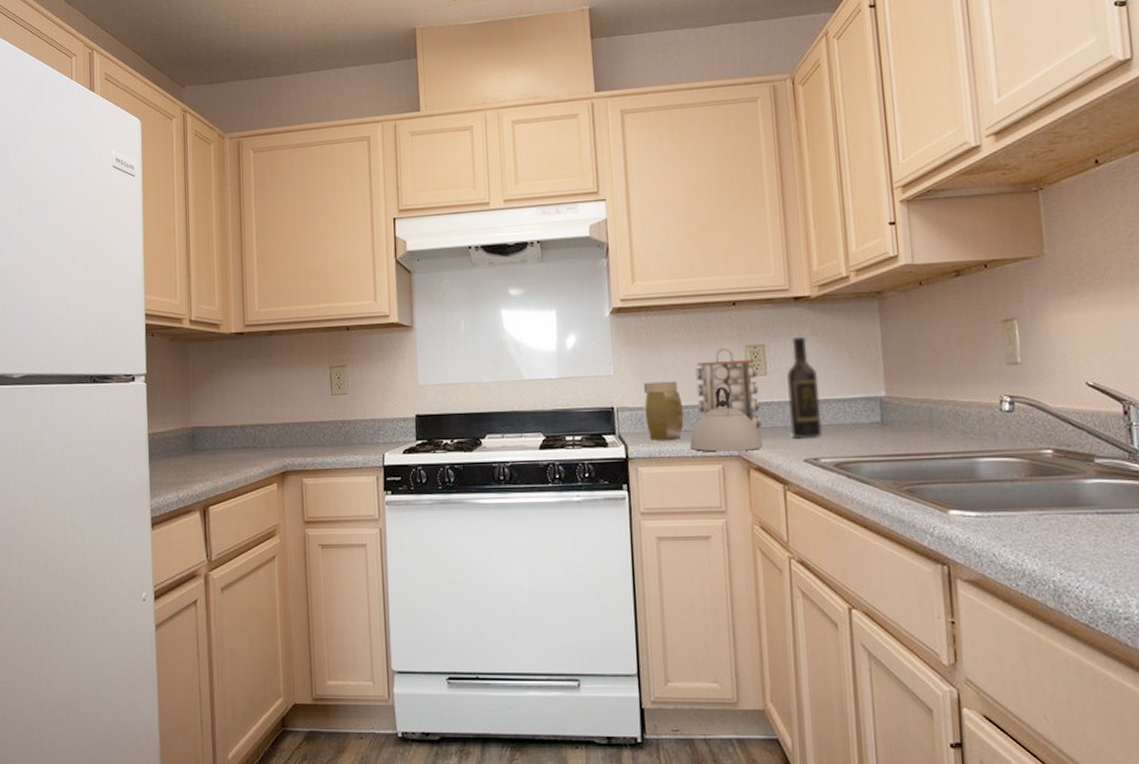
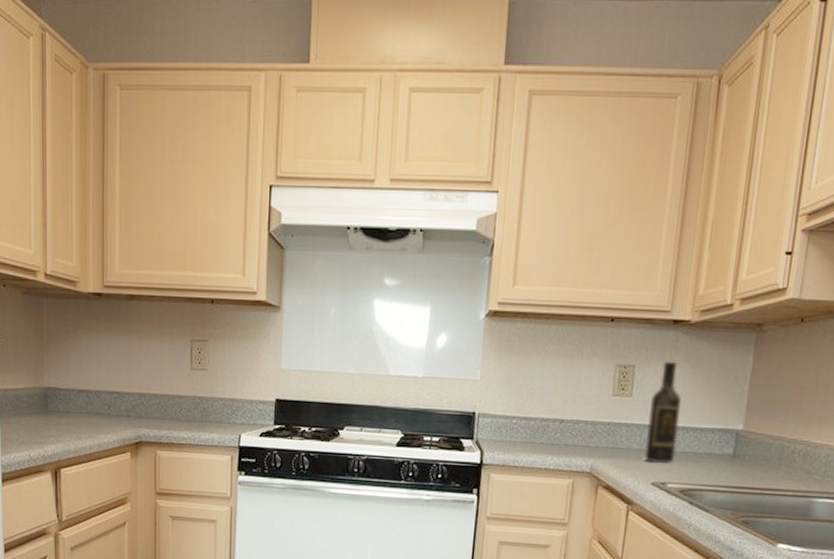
jar: present [642,381,684,440] -> none [502,391,544,451]
kettle: present [690,385,763,452] -> none [544,402,616,469]
spice rack: present [695,347,761,429] -> none [557,364,623,449]

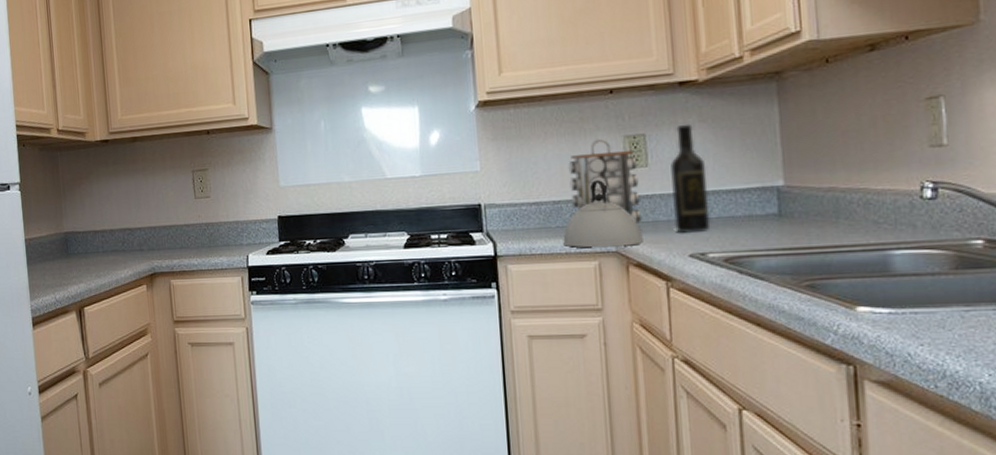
kettle: none [544,402,616,469] -> present [563,179,643,248]
spice rack: none [557,364,623,449] -> present [568,138,642,223]

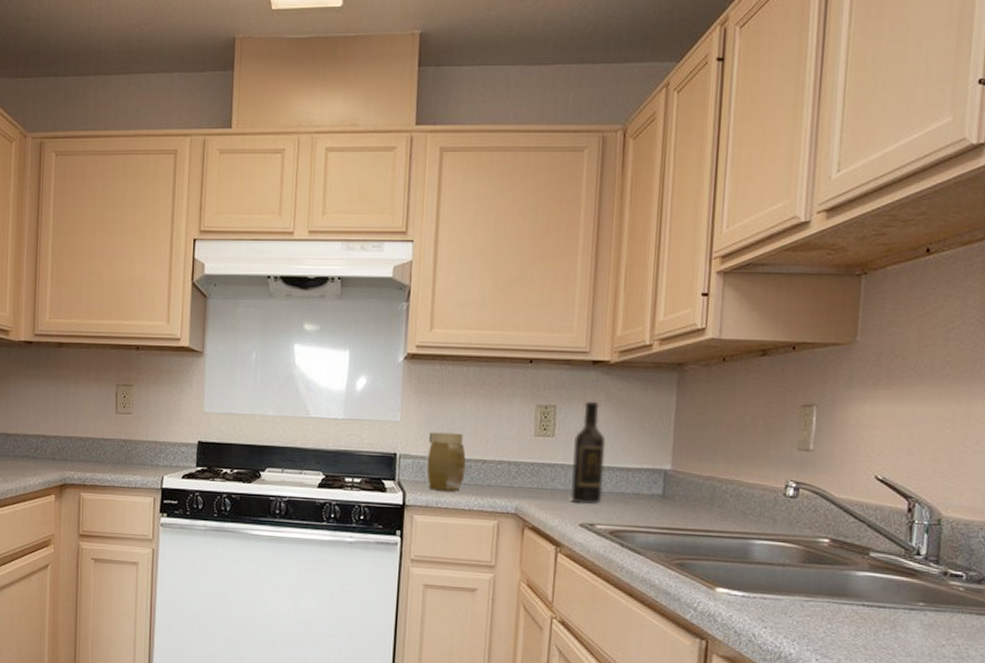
jar: none [511,175,557,237] -> present [424,432,466,492]
kettle: present [563,179,643,248] -> none [468,442,541,510]
spice rack: present [568,138,642,223] -> none [479,405,545,489]

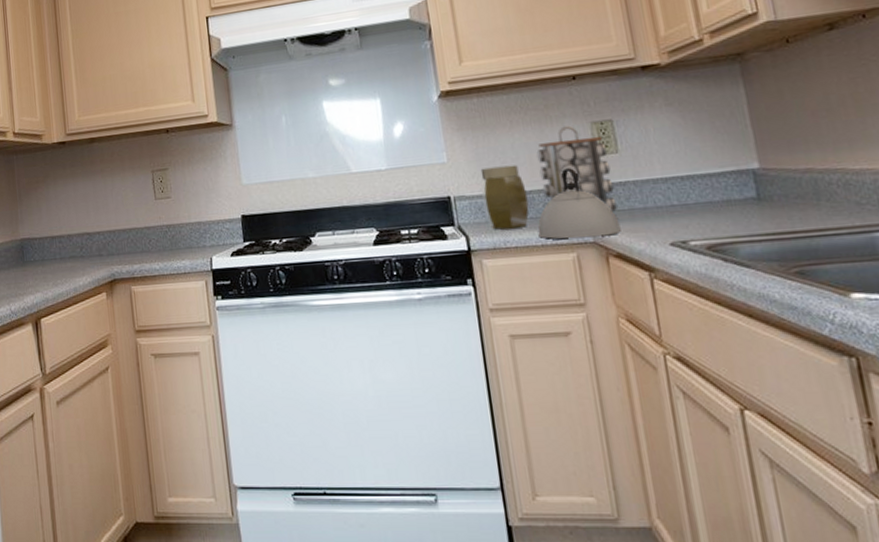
kettle: none [468,442,541,510] -> present [537,167,621,240]
spice rack: none [479,405,545,489] -> present [536,125,617,212]
wine bottle: present [570,401,606,505] -> none [641,108,689,221]

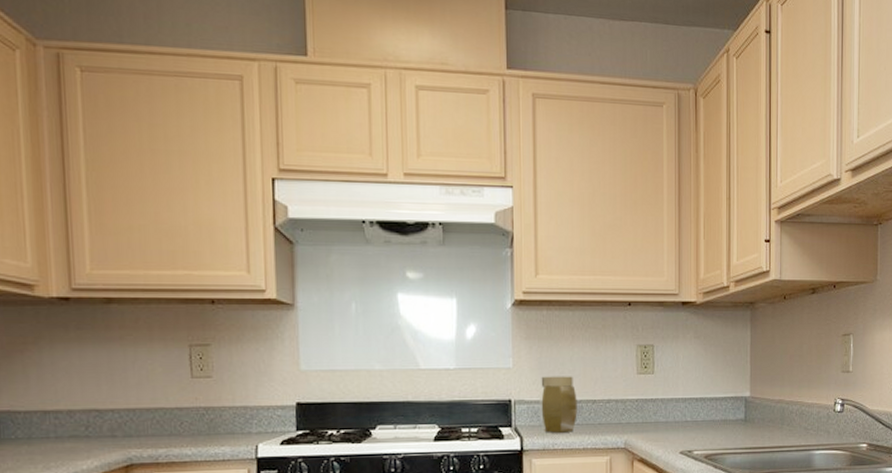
spice rack: present [536,125,617,212] -> none [590,346,646,423]
kettle: present [537,167,621,240] -> none [582,382,646,445]

